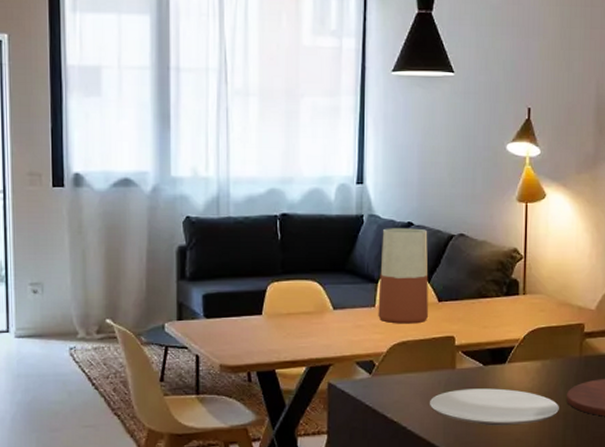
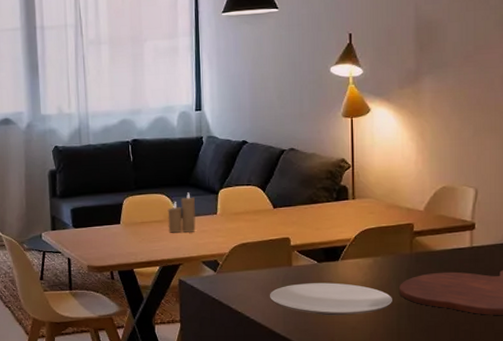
candle: none [318,280,351,327] -> present [167,192,196,233]
vase: present [378,228,429,324] -> none [219,145,264,228]

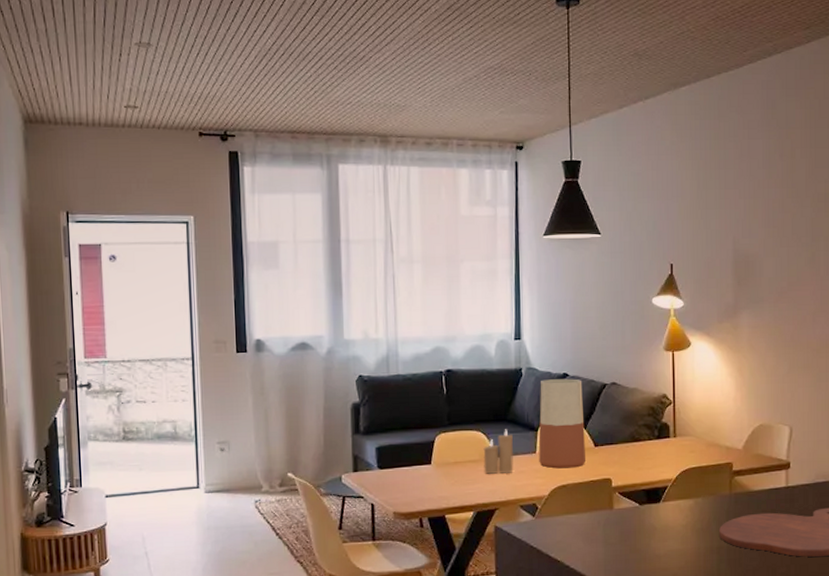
vase: none [219,145,264,228] -> present [538,379,585,469]
plate: present [270,282,392,316] -> none [591,526,713,562]

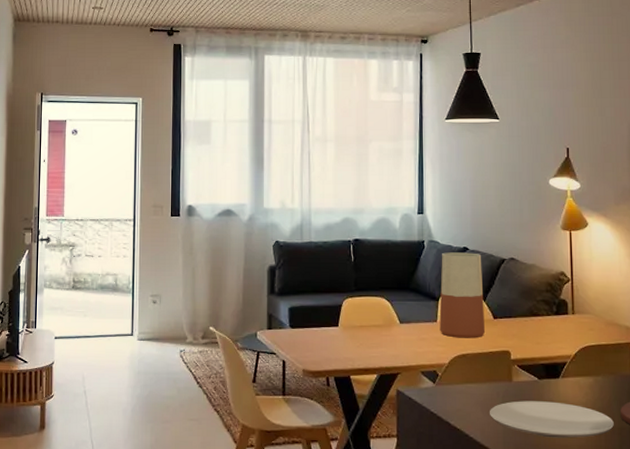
candle: present [483,429,513,474] -> none [387,297,415,340]
plate: none [591,526,713,562] -> present [490,401,614,438]

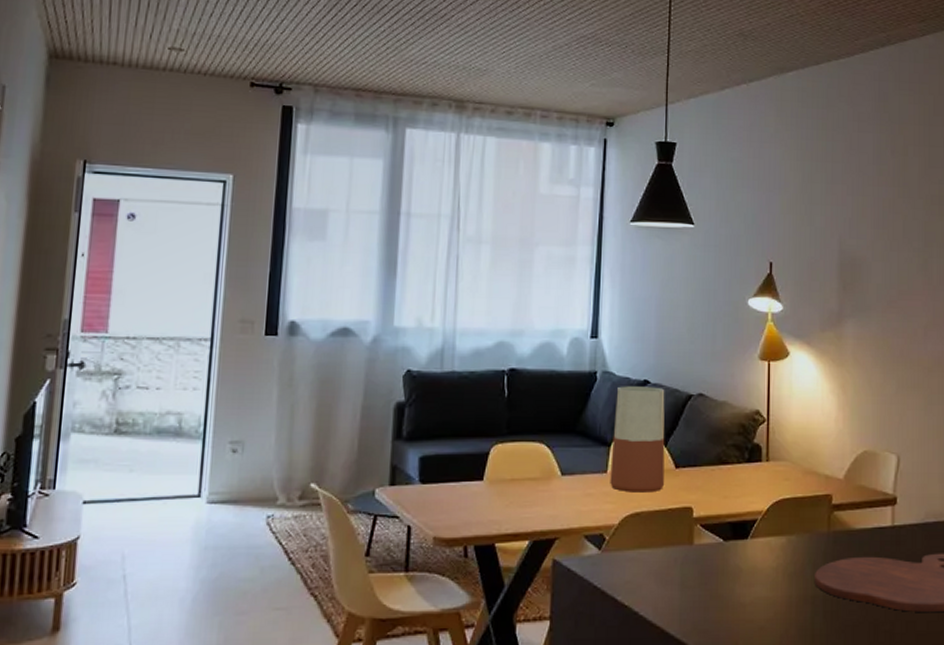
plate: present [490,401,614,438] -> none [665,567,807,612]

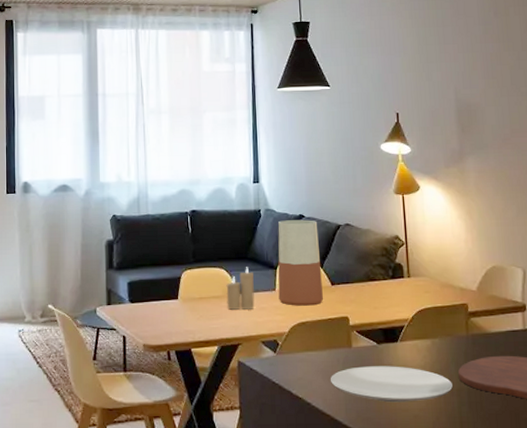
candle: none [545,442,581,495] -> present [226,267,255,310]
plate: none [665,567,807,612] -> present [331,366,453,403]

